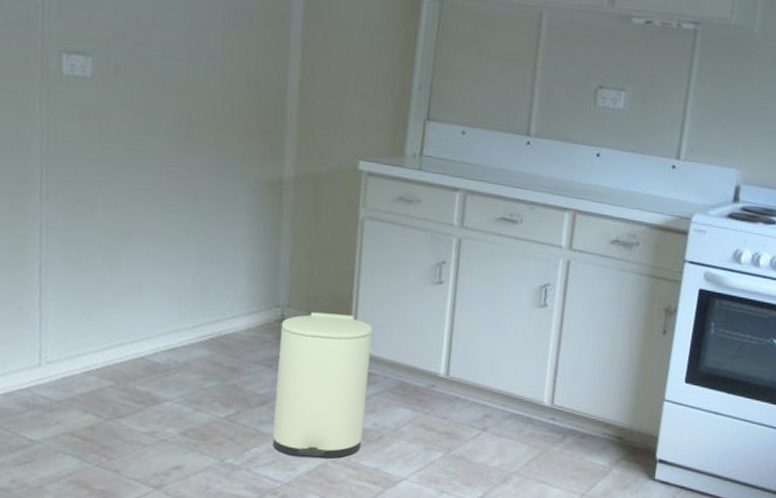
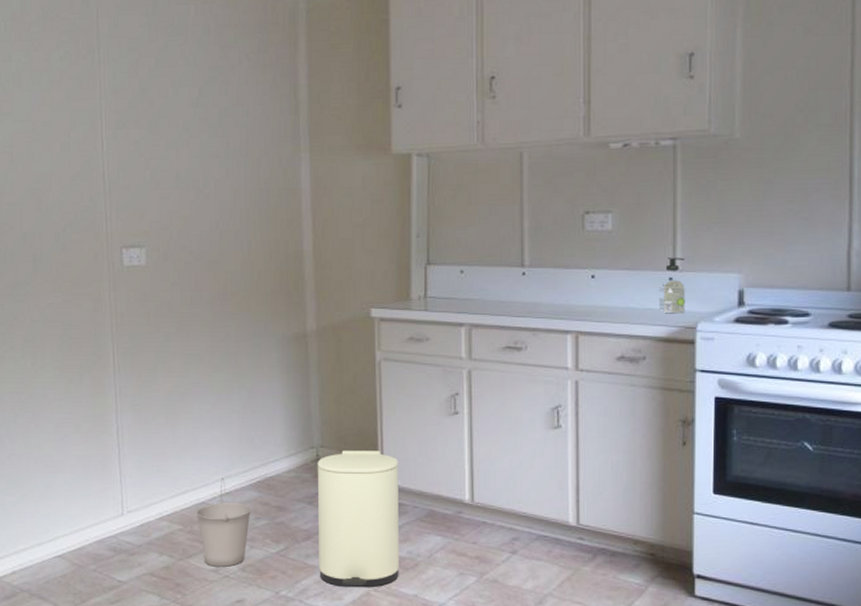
bucket: none [132,331,199,430] -> present [196,477,251,567]
soap dispenser: none [659,145,690,204] -> present [659,257,686,314]

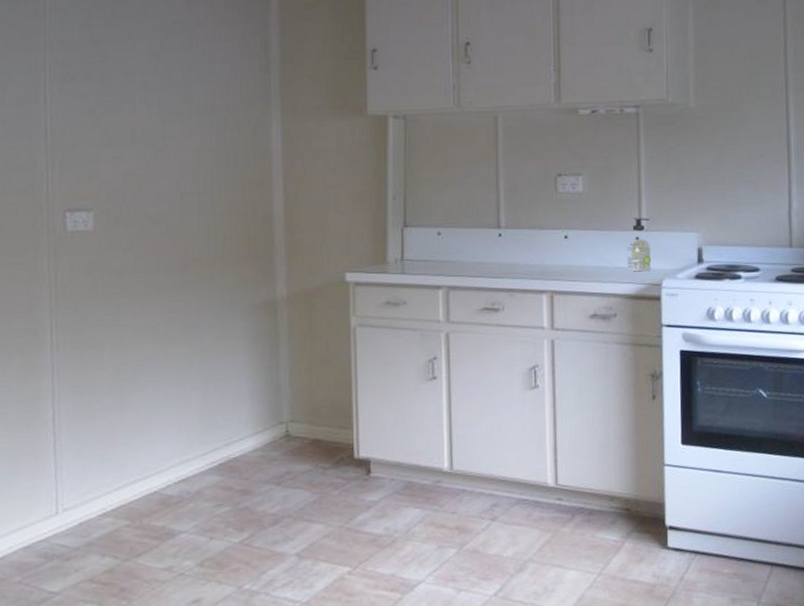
bucket: present [196,477,251,567] -> none [146,462,211,565]
pedal bin: present [317,450,399,588] -> none [286,422,375,574]

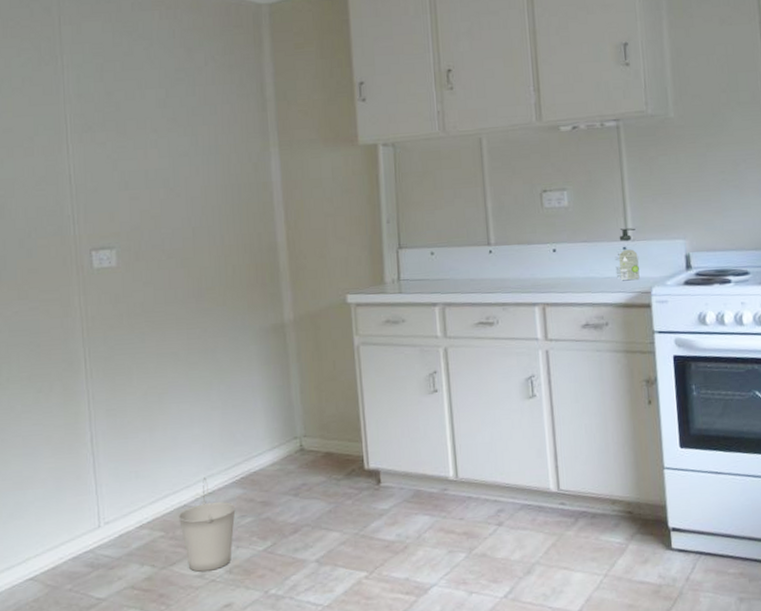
bucket: none [146,462,211,565] -> present [178,477,236,572]

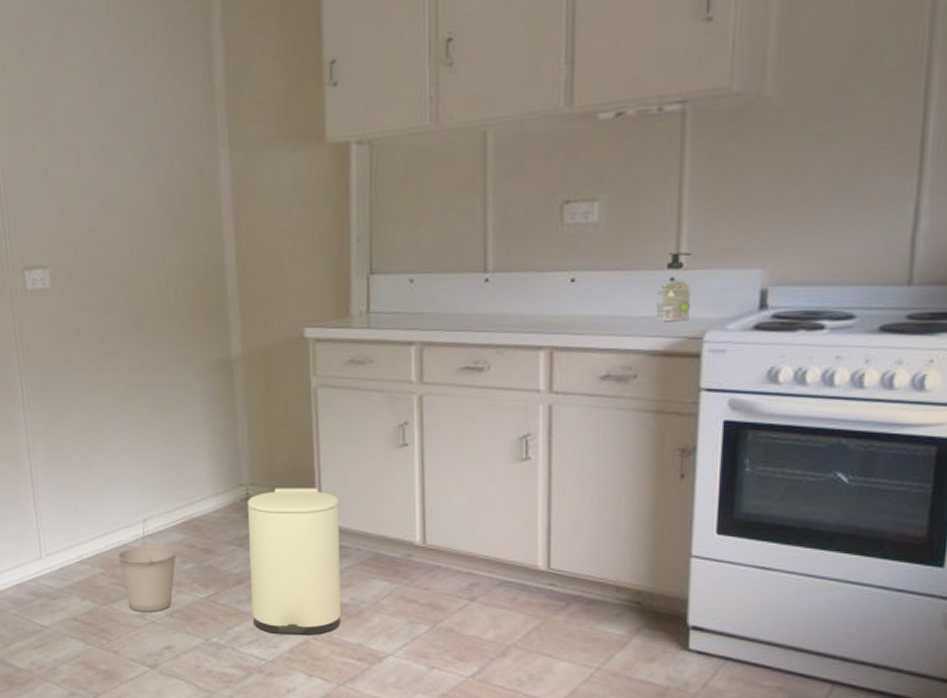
pedal bin: none [301,435,389,579] -> present [247,488,341,636]

